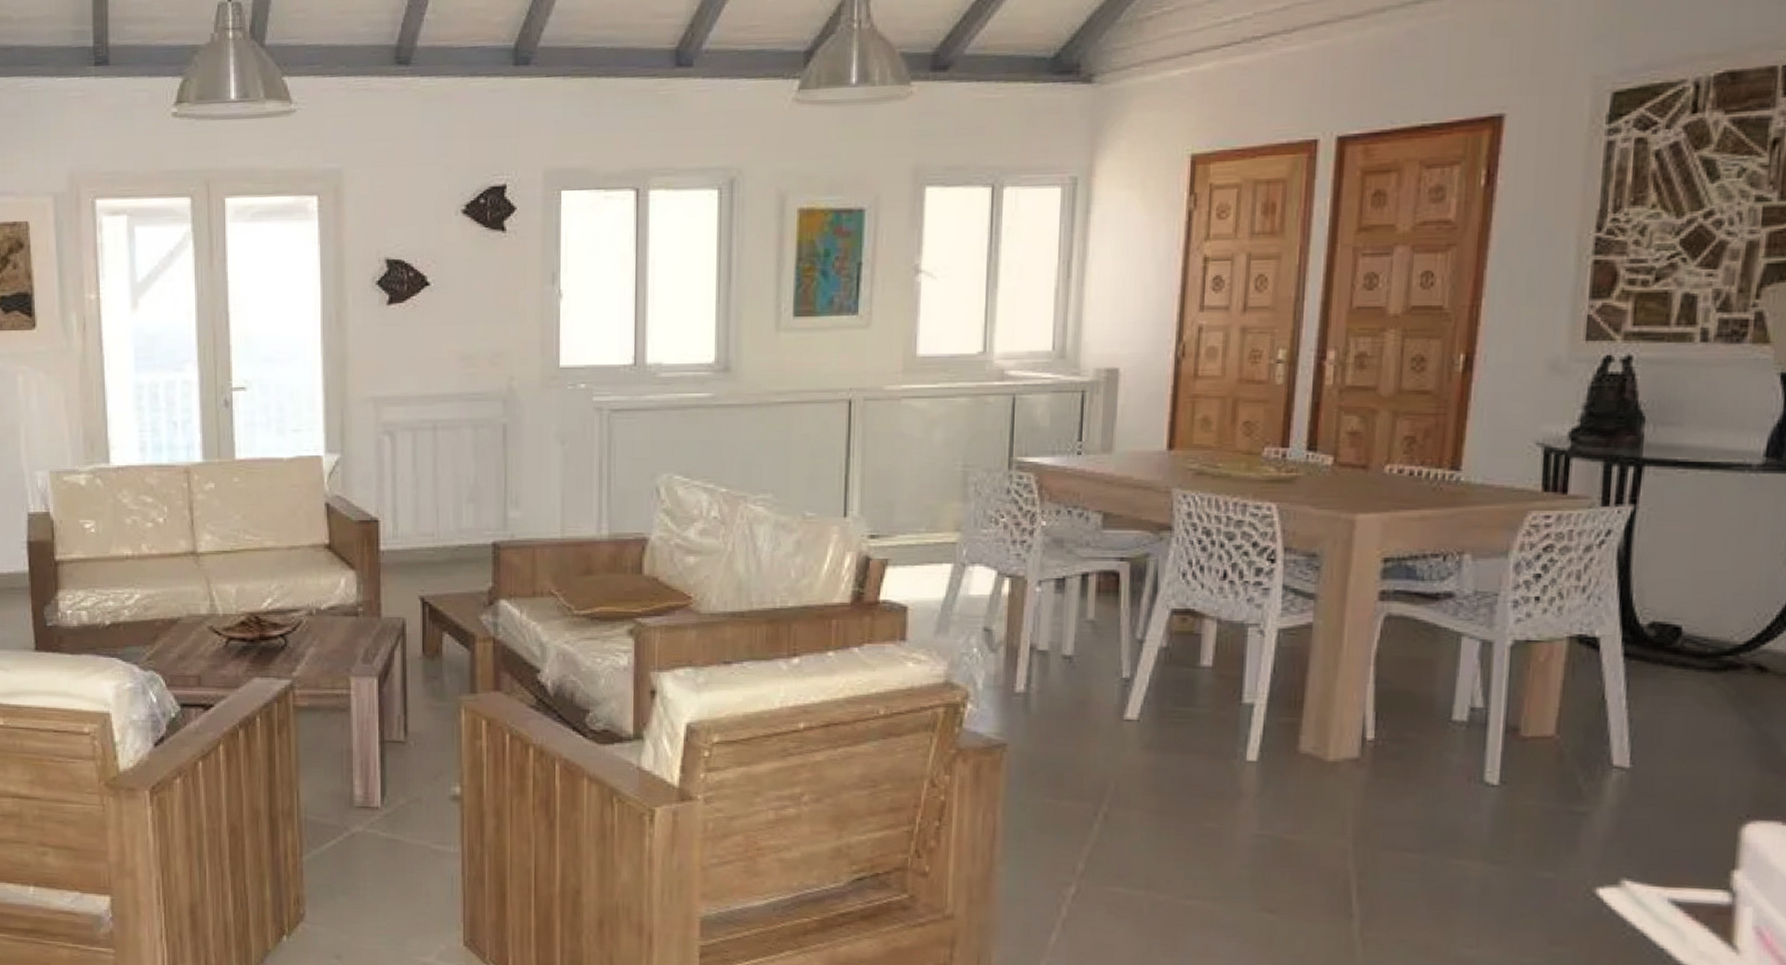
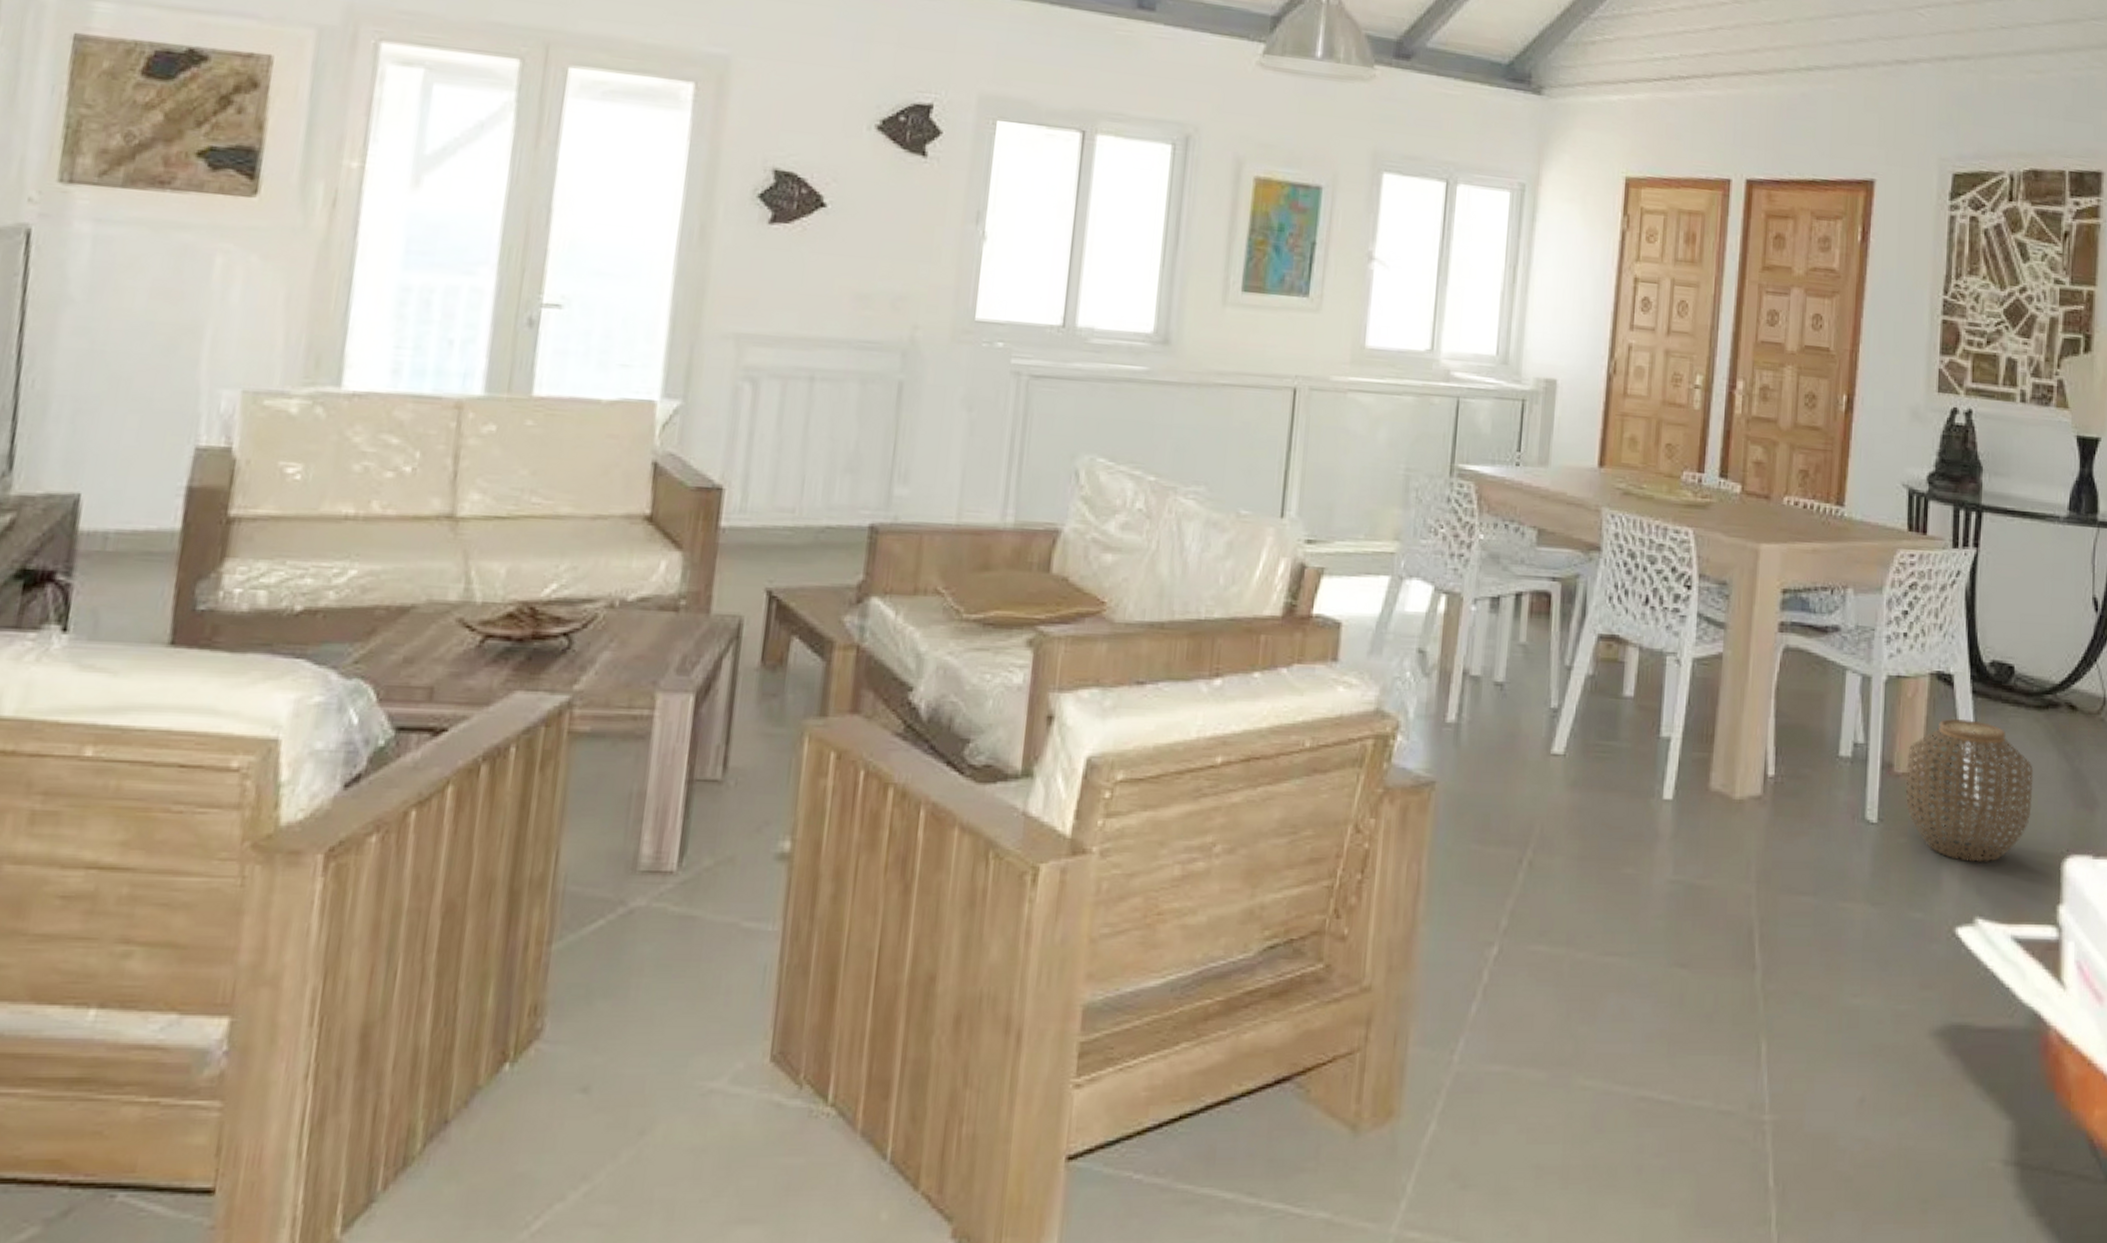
woven basket: none [1534,682,1705,826] -> present [1905,718,2034,863]

